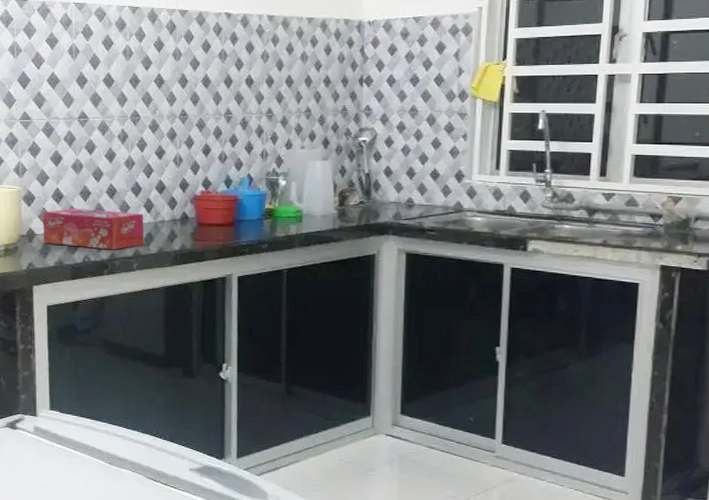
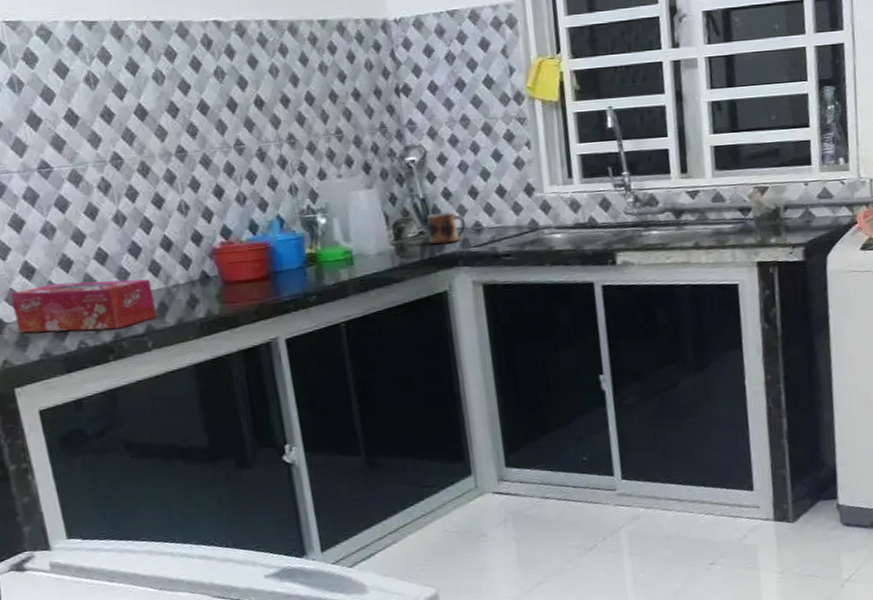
mug: none [367,187,400,214] -> present [426,211,466,245]

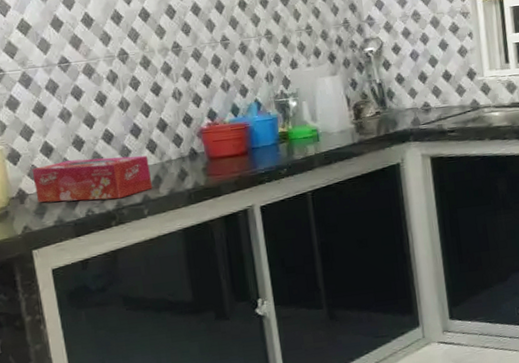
mug: present [426,211,466,245] -> none [382,94,416,123]

